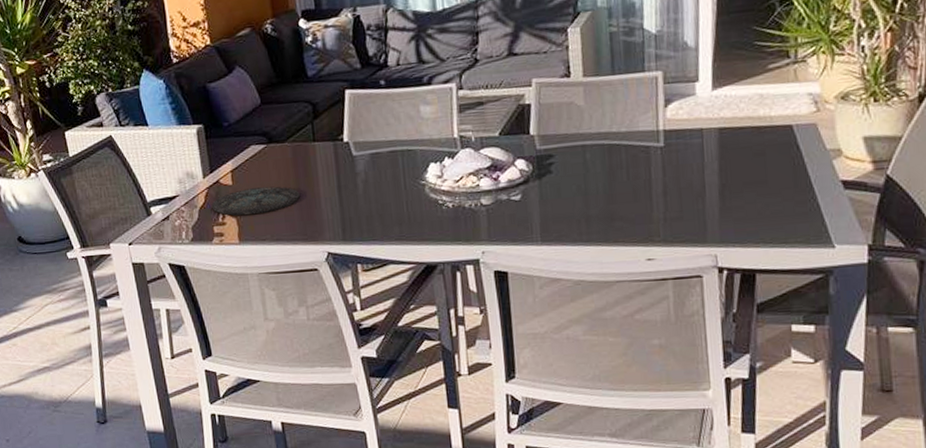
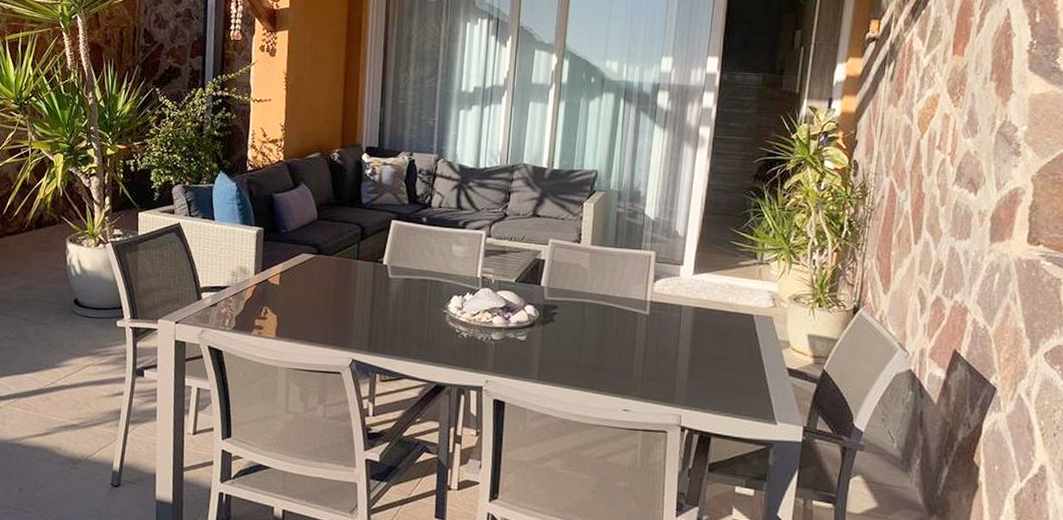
plate: present [211,186,300,216] -> none [257,291,337,315]

